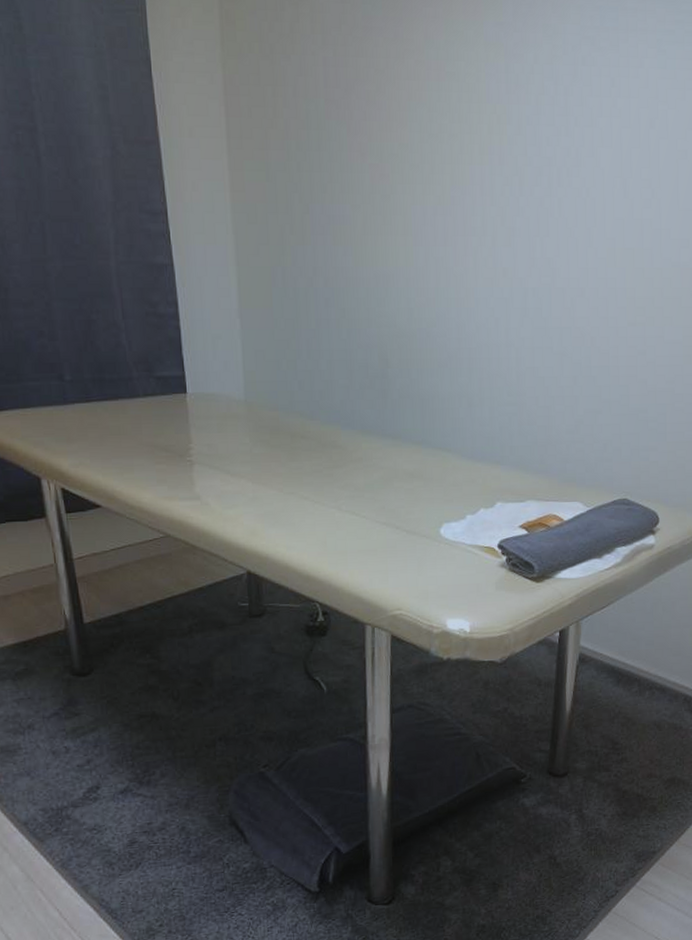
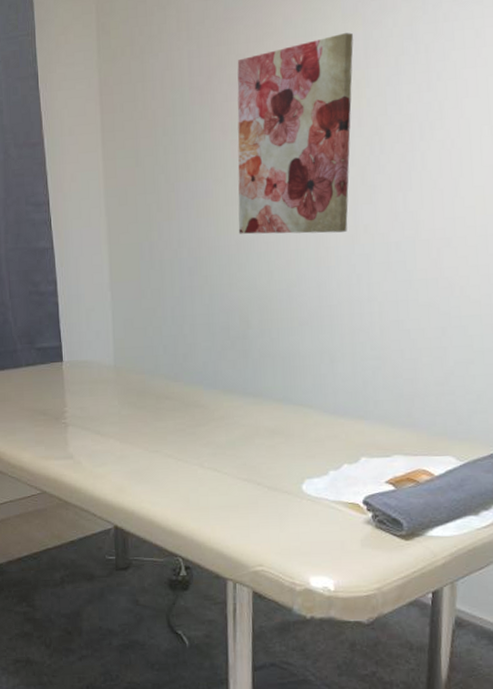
wall art: none [376,62,495,273] -> present [237,32,353,234]

